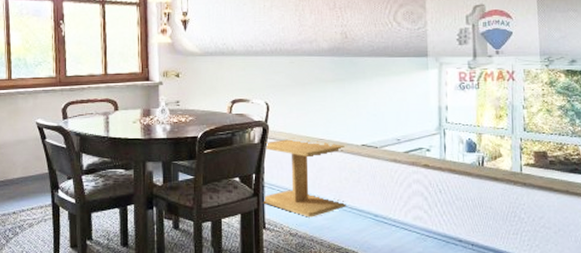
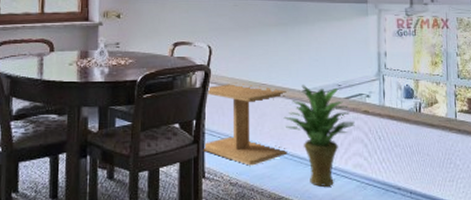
potted plant: none [341,140,415,238] -> present [283,85,355,187]

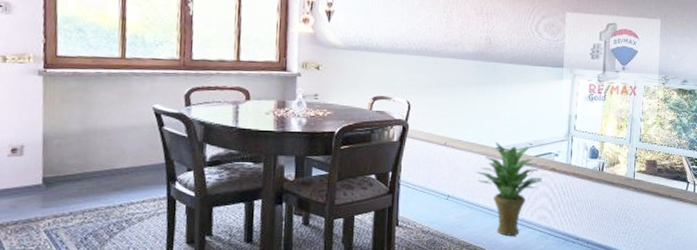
side table: present [203,82,288,166] -> none [397,138,481,216]

